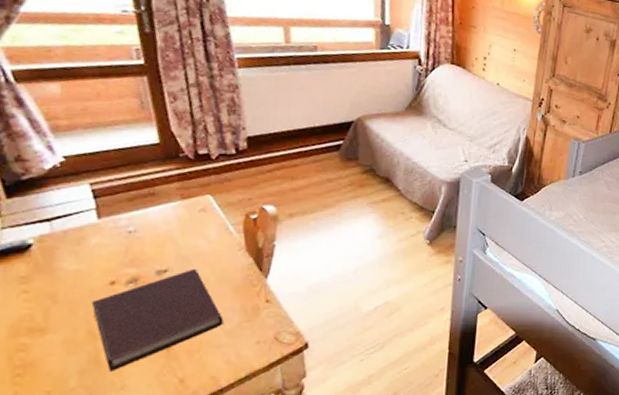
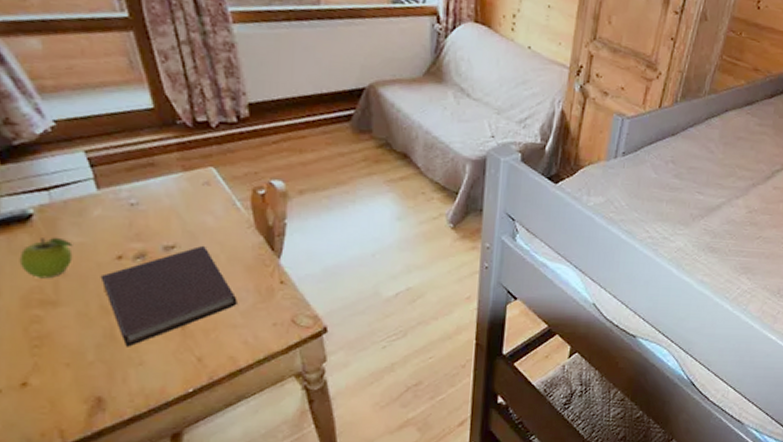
fruit: none [12,265,68,307] -> present [19,237,73,279]

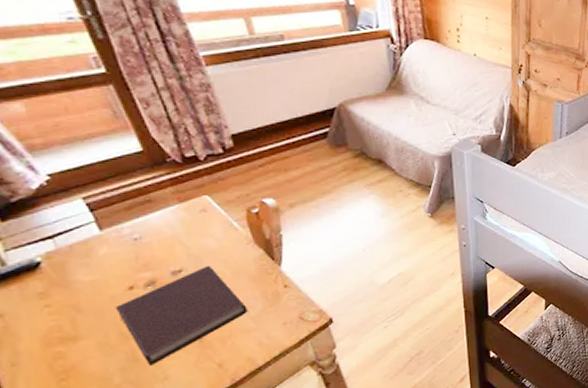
fruit: present [19,237,73,279] -> none [33,279,86,319]

